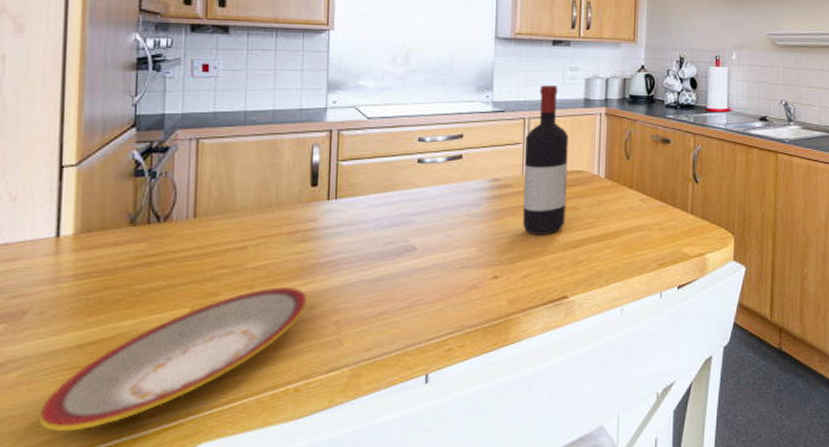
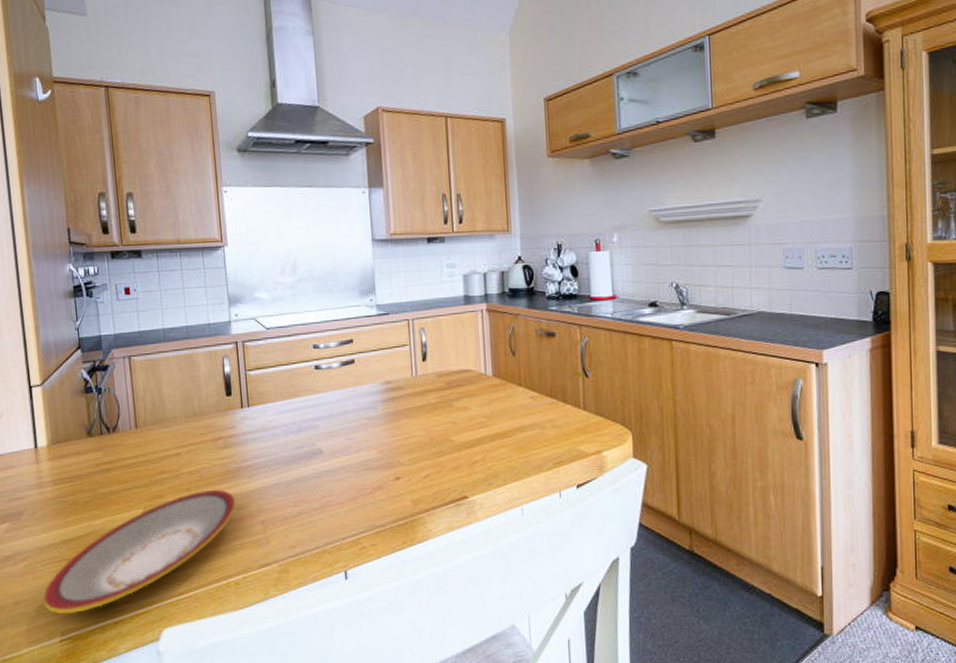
wine bottle: present [523,85,569,235] -> none [410,284,458,436]

